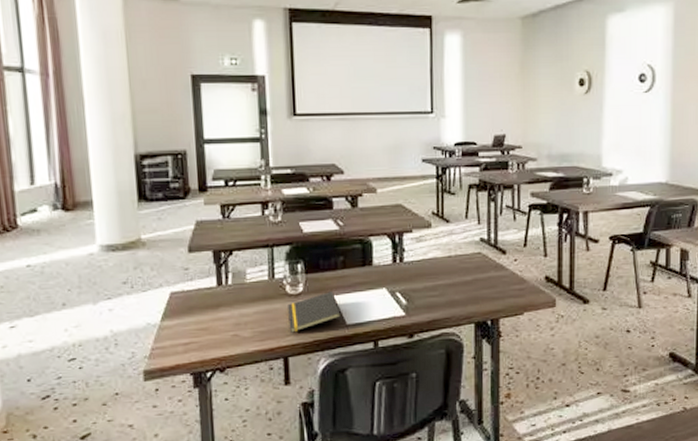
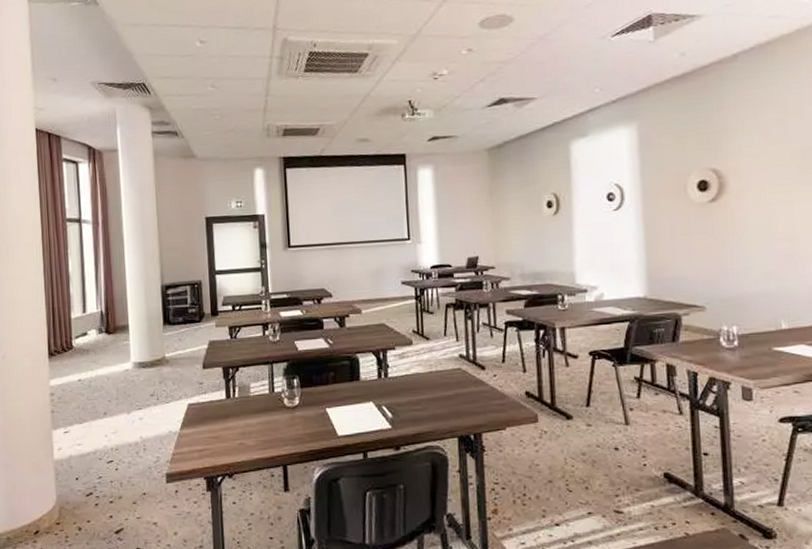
notepad: present [288,291,341,333] -> none [286,405,333,443]

